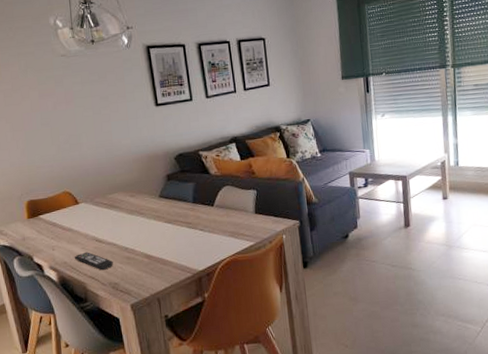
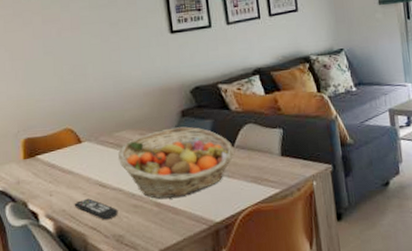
fruit basket: none [111,189,215,252] -> present [117,126,235,199]

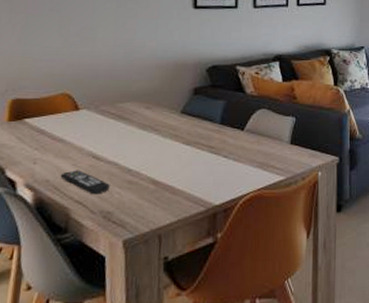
fruit basket: present [117,126,235,199] -> none [117,104,245,176]

